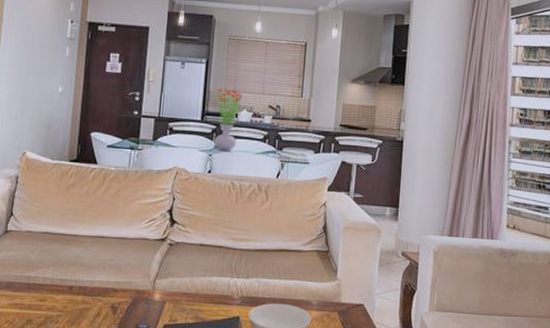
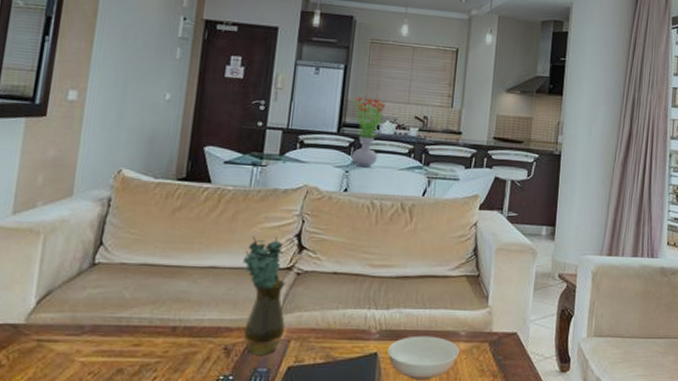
vase: none [124,210,161,314] -> present [242,236,286,356]

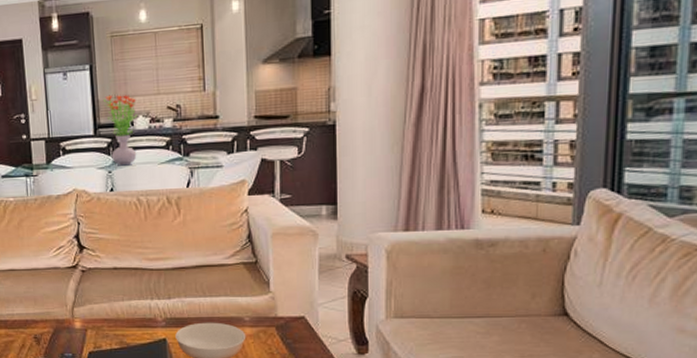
vase: present [242,236,286,356] -> none [34,239,81,343]

